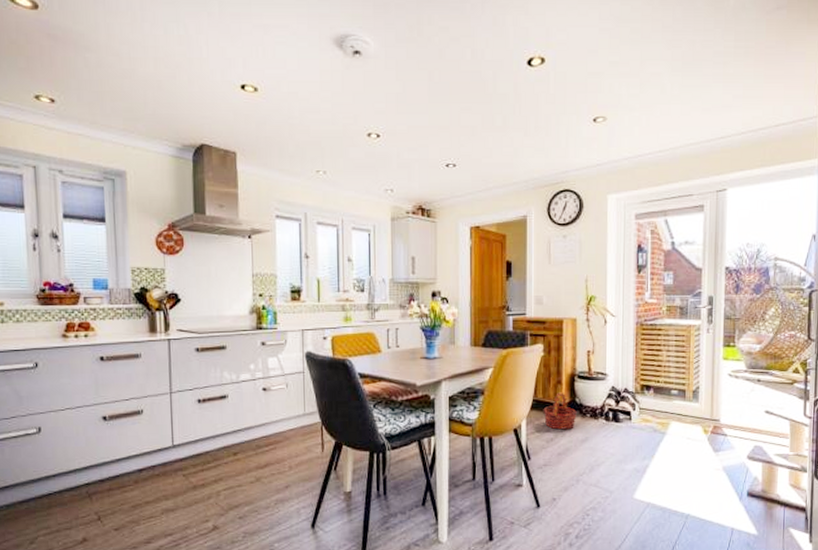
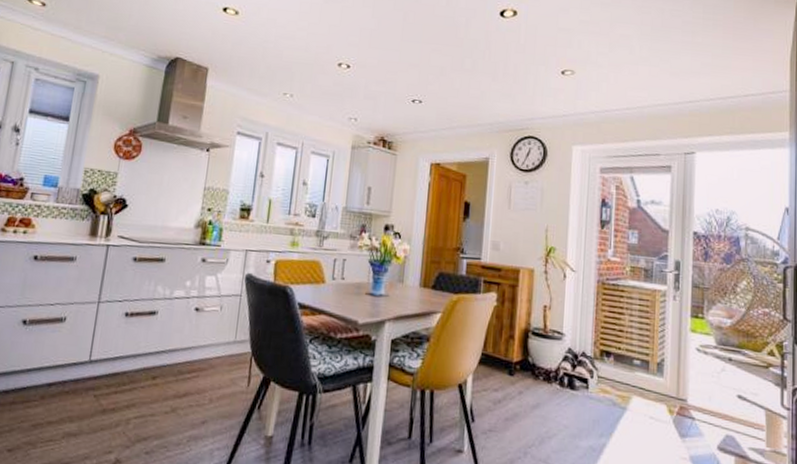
basket: present [543,391,577,430] -> none [491,347,529,392]

